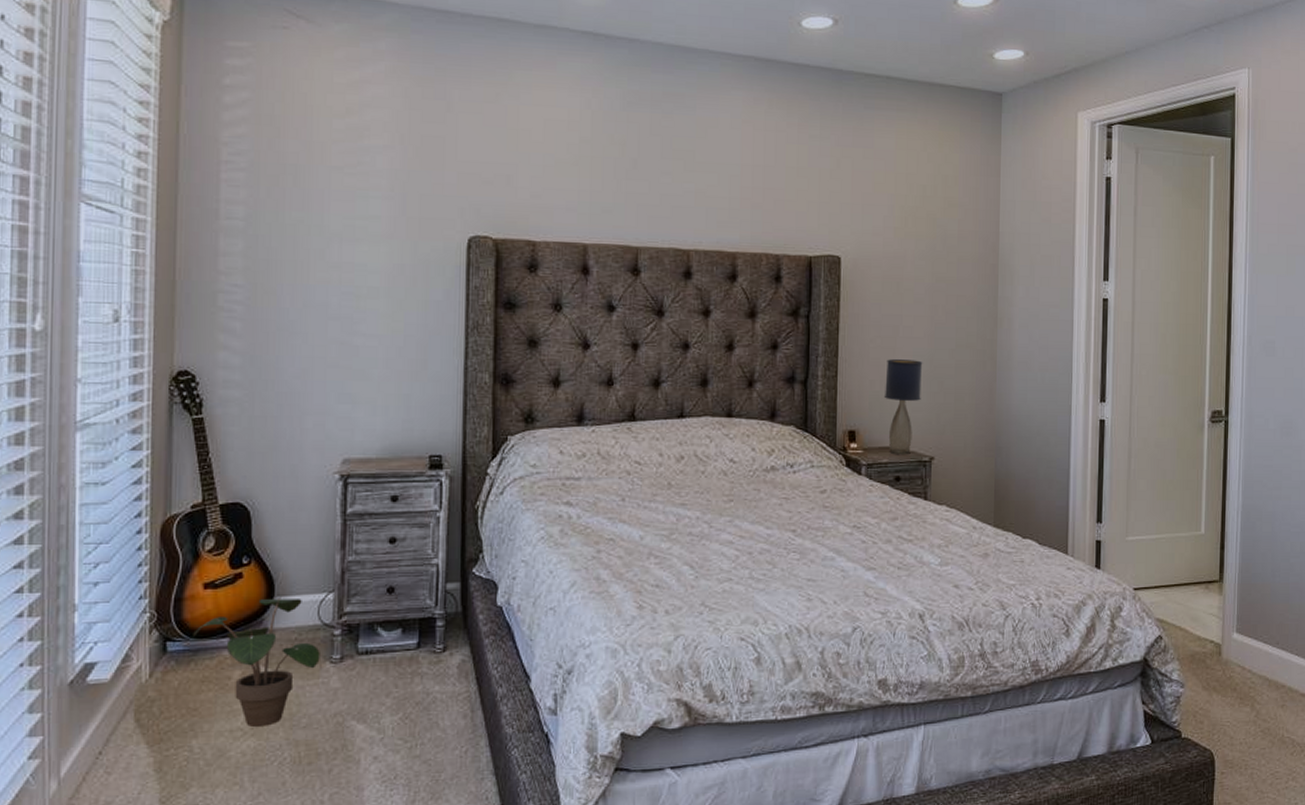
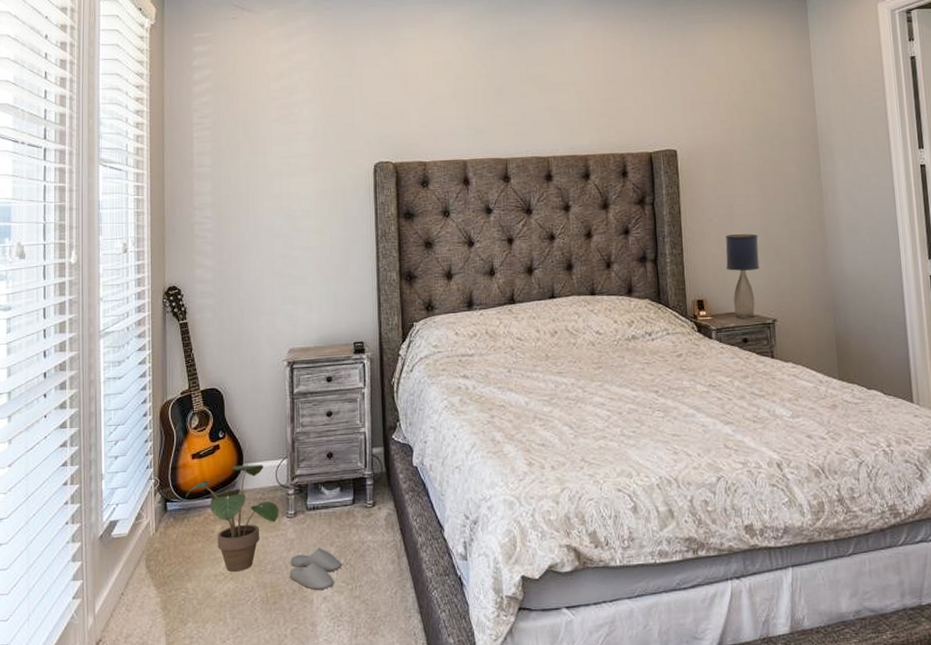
slippers: none [331,699,400,748] -> present [290,547,342,590]

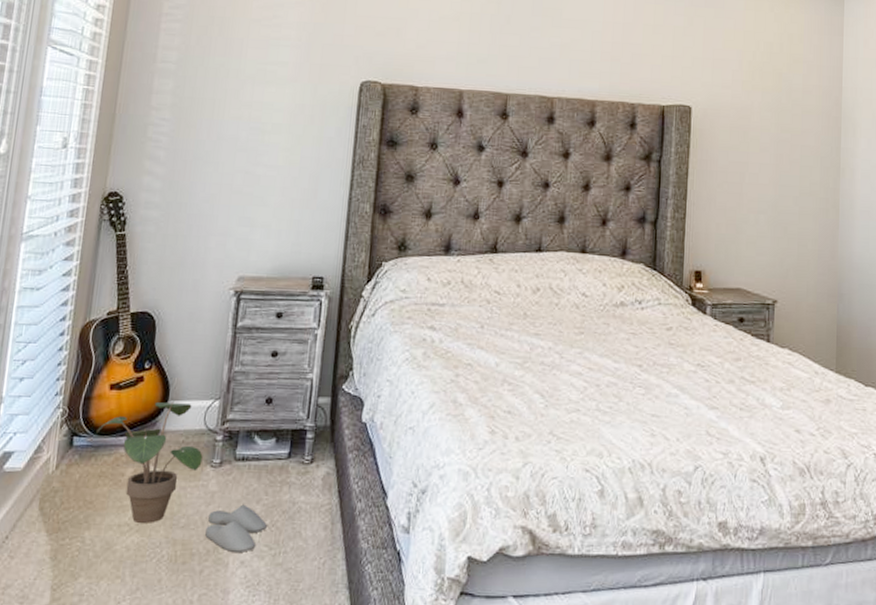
table lamp: present [726,234,760,319] -> none [729,204,768,297]

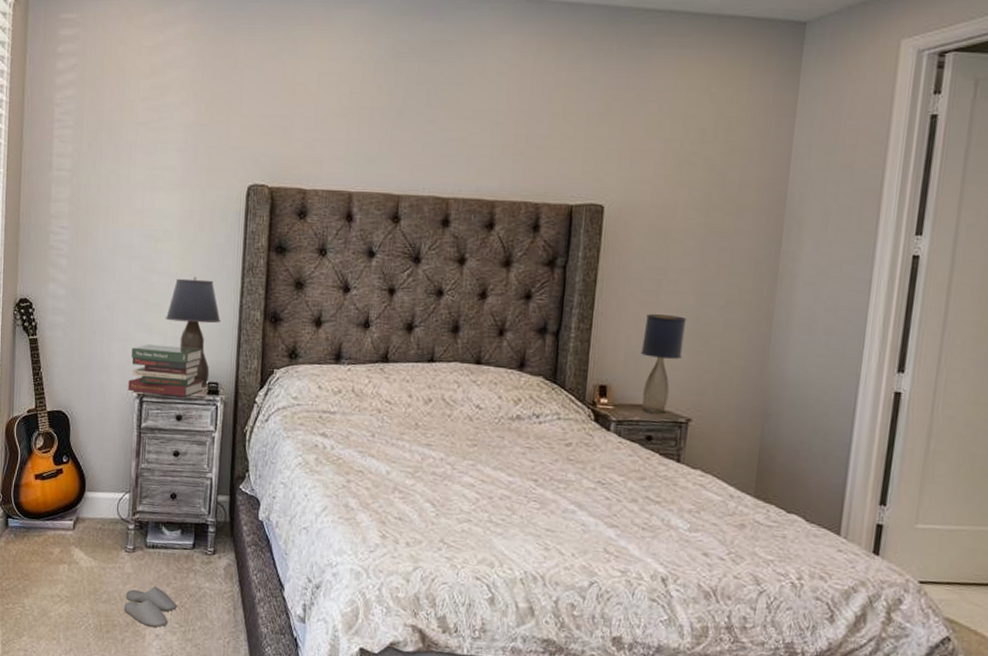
potted plant: present [96,402,203,523] -> none [27,492,118,596]
books: none [224,238,308,294] -> present [128,344,203,398]
table lamp: none [269,169,328,282] -> present [165,276,220,388]
table lamp: none [729,204,768,297] -> present [640,314,687,414]

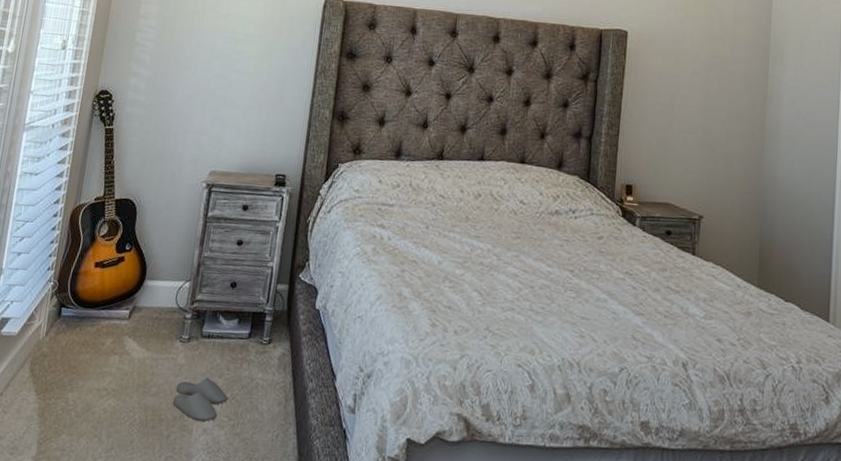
books: present [128,344,203,398] -> none [198,137,273,188]
table lamp: present [165,276,220,388] -> none [239,76,292,179]
table lamp: present [640,314,687,414] -> none [659,124,697,212]

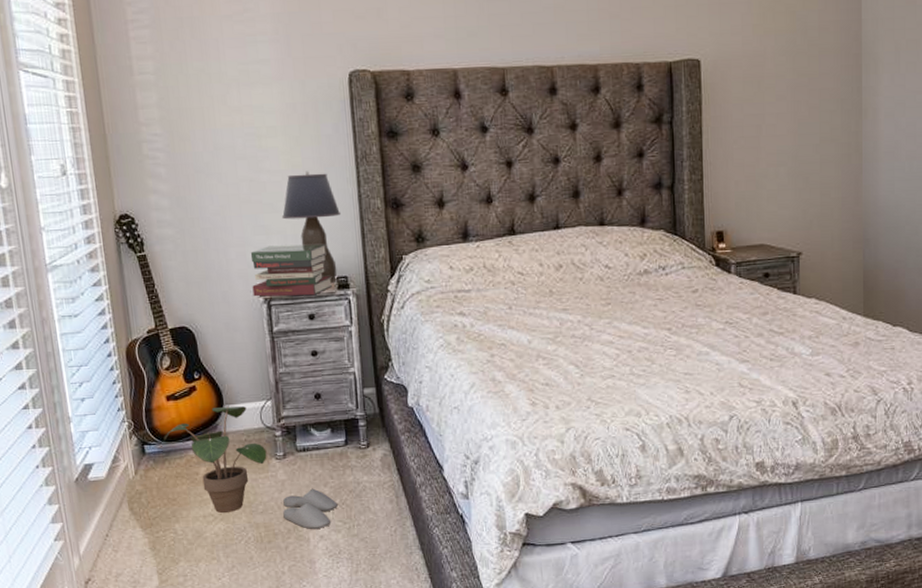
potted plant: none [82,281,174,390] -> present [163,406,267,513]
books: none [198,137,273,188] -> present [250,243,332,297]
table lamp: none [239,76,292,179] -> present [281,171,340,283]

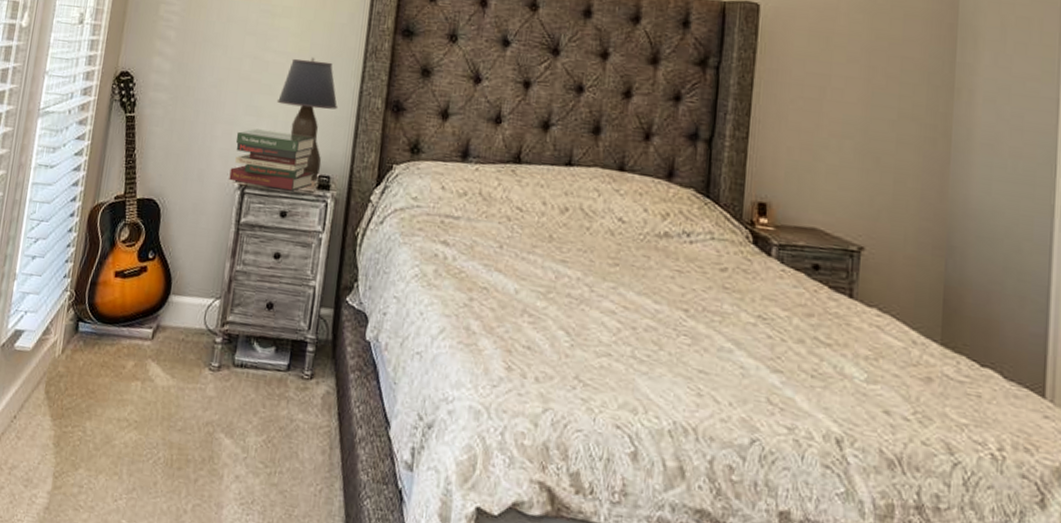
potted plant: present [163,406,267,513] -> none [100,295,202,422]
slippers: present [283,488,338,529] -> none [201,414,264,467]

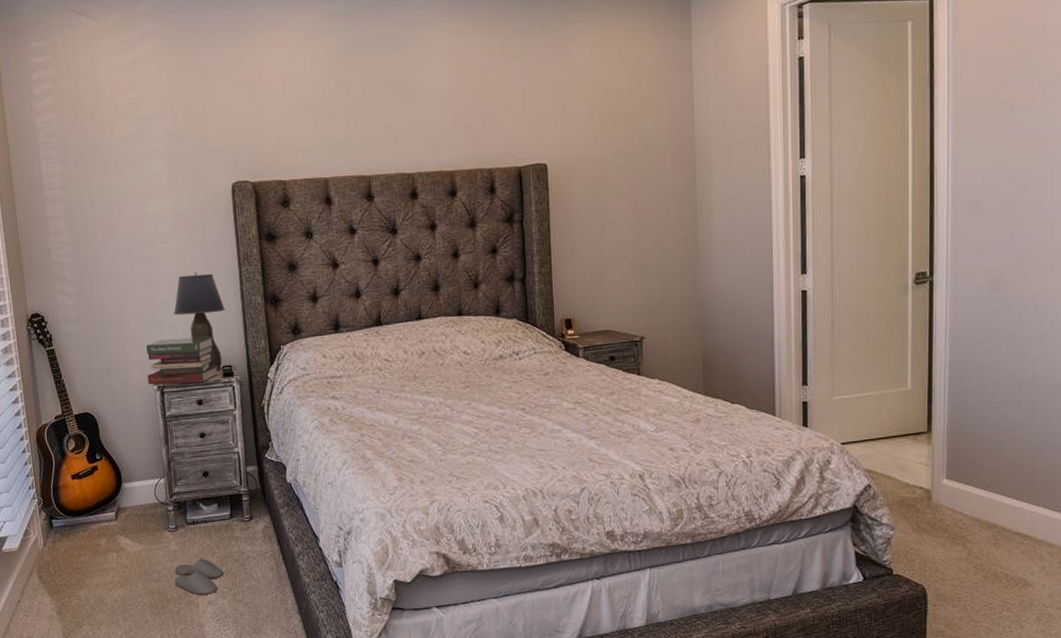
slippers: none [201,414,264,467] -> present [175,558,224,595]

